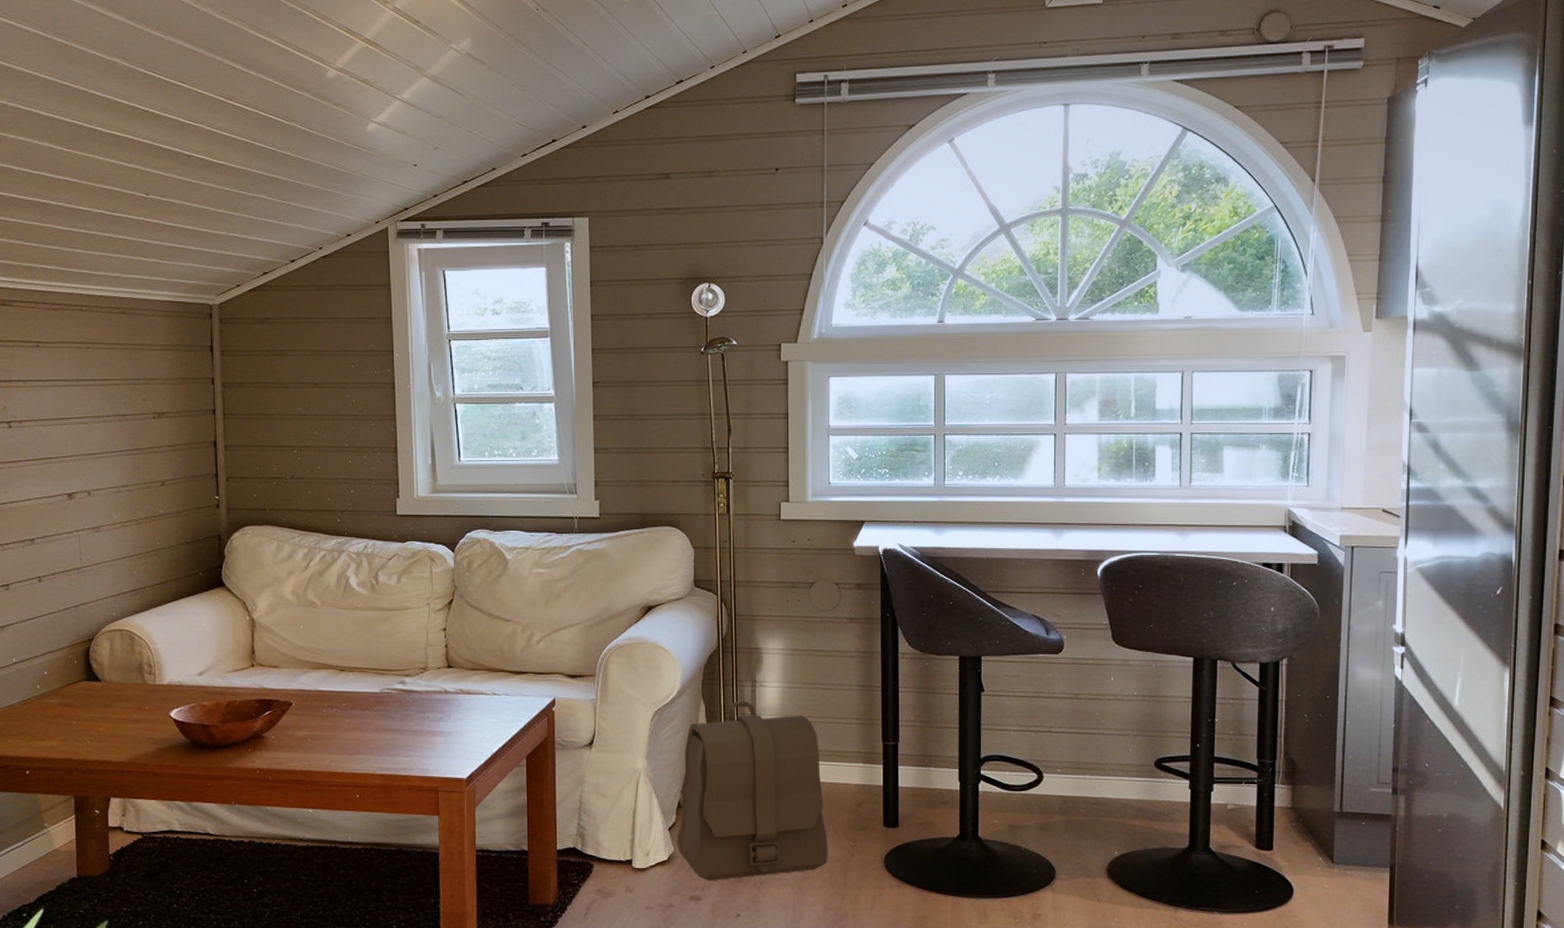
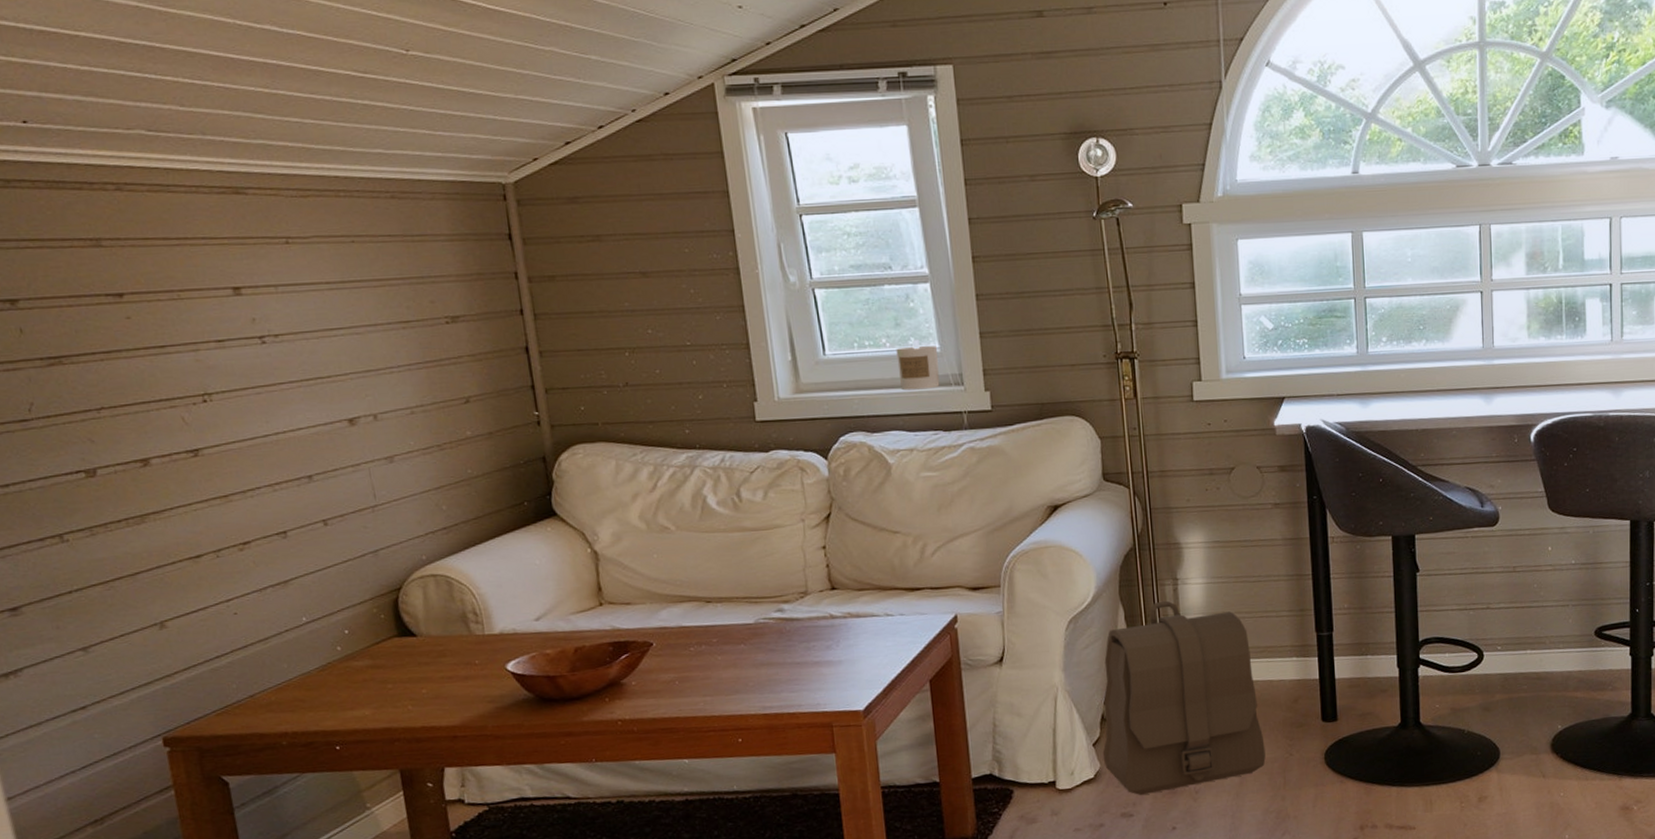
candle: none [521,451,556,496] -> present [896,339,940,391]

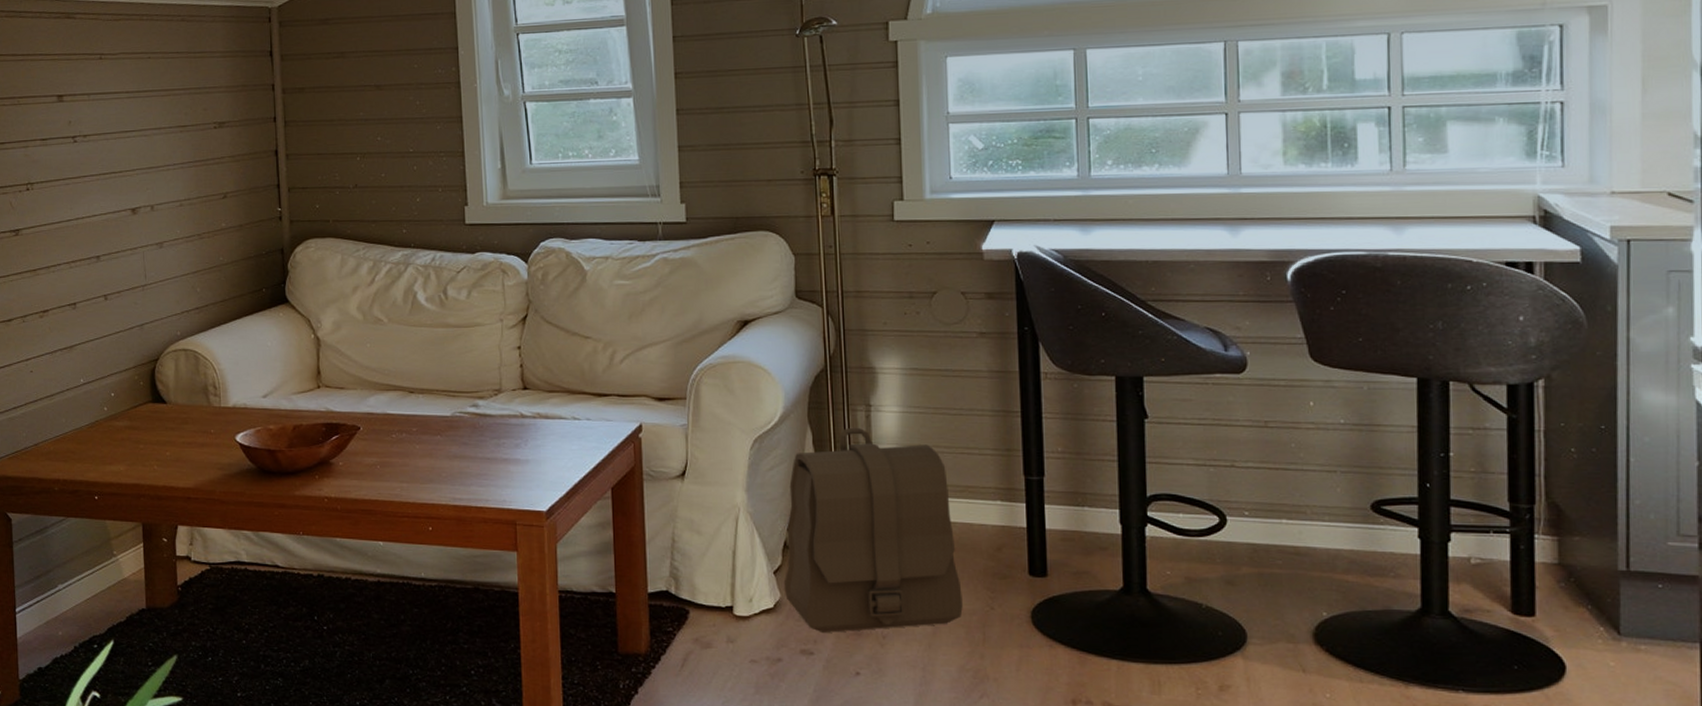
candle: present [896,339,940,391] -> none [597,151,637,200]

